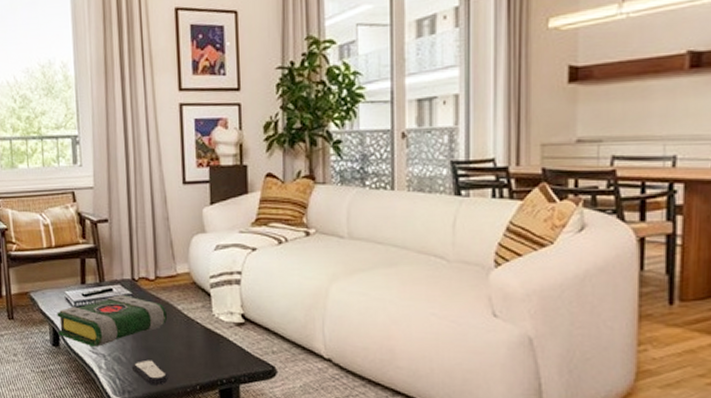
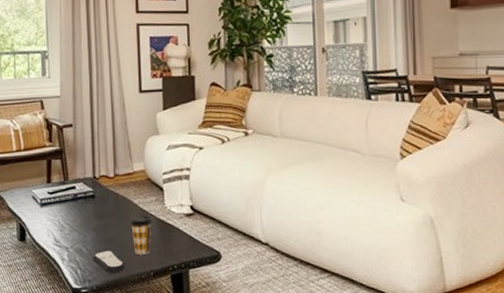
book: present [57,295,168,347] -> none [24,192,125,240]
coffee cup: none [173,322,199,367] -> present [130,215,153,255]

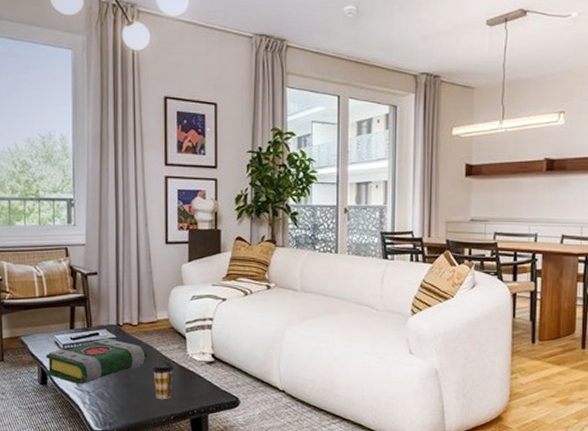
book: none [24,192,125,240] -> present [46,339,148,384]
remote control: present [92,250,126,273] -> none [113,395,147,417]

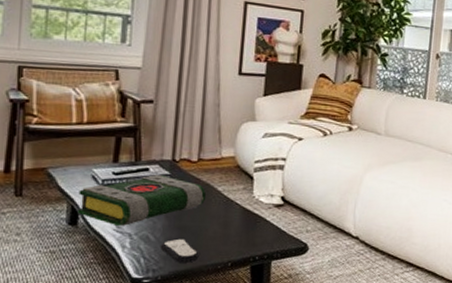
remote control: none [113,395,147,417] -> present [160,238,201,263]
coffee cup: present [152,361,175,400] -> none [210,203,238,245]

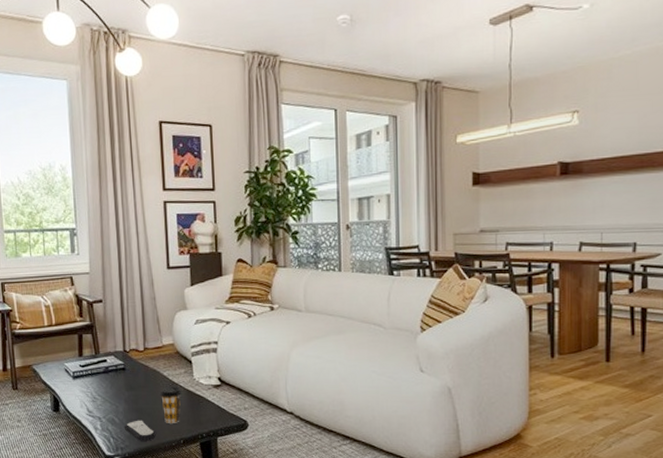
book: present [77,175,207,226] -> none [57,365,155,410]
coffee cup: none [210,203,238,245] -> present [160,386,182,424]

